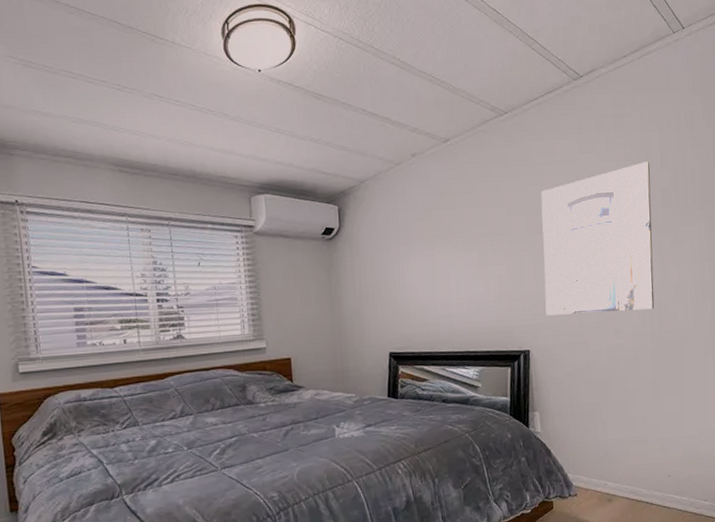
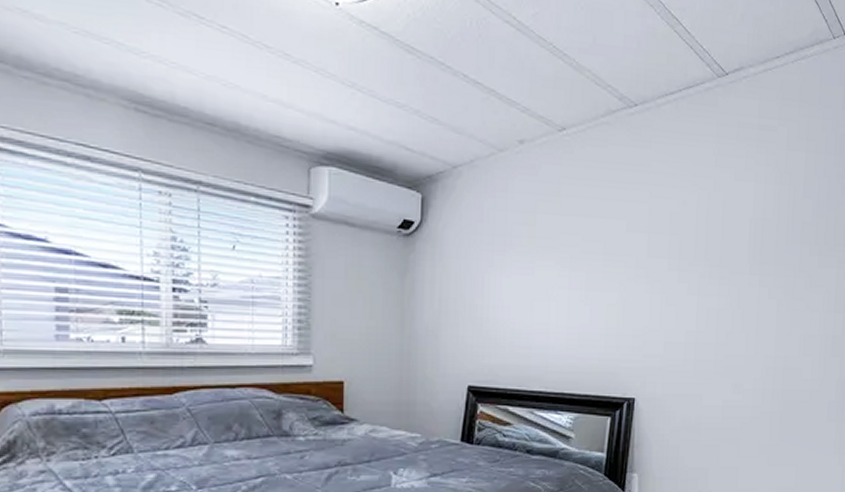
wall art: present [540,162,655,316] -> none [658,187,793,363]

